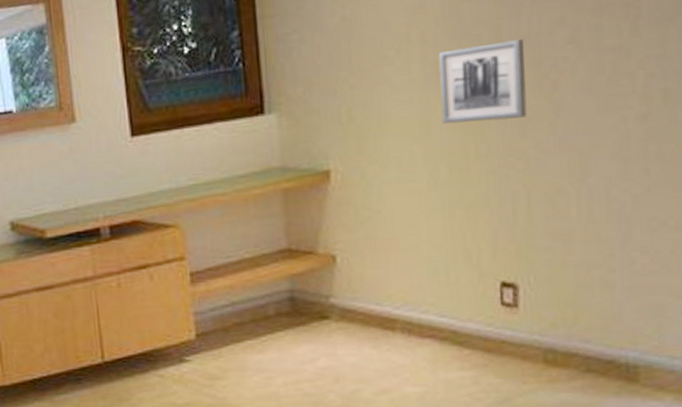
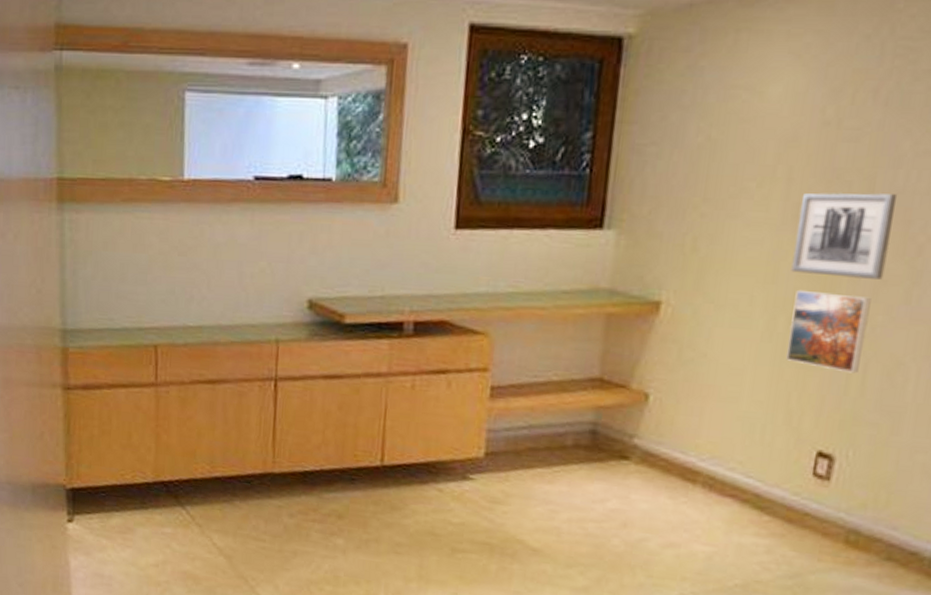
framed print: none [451,135,523,206] -> present [786,289,871,374]

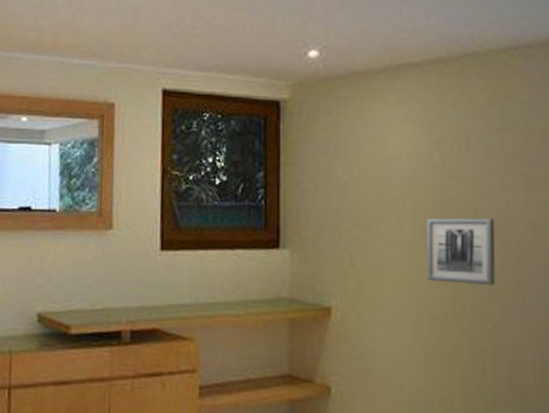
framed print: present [786,289,871,374] -> none [433,294,490,363]

